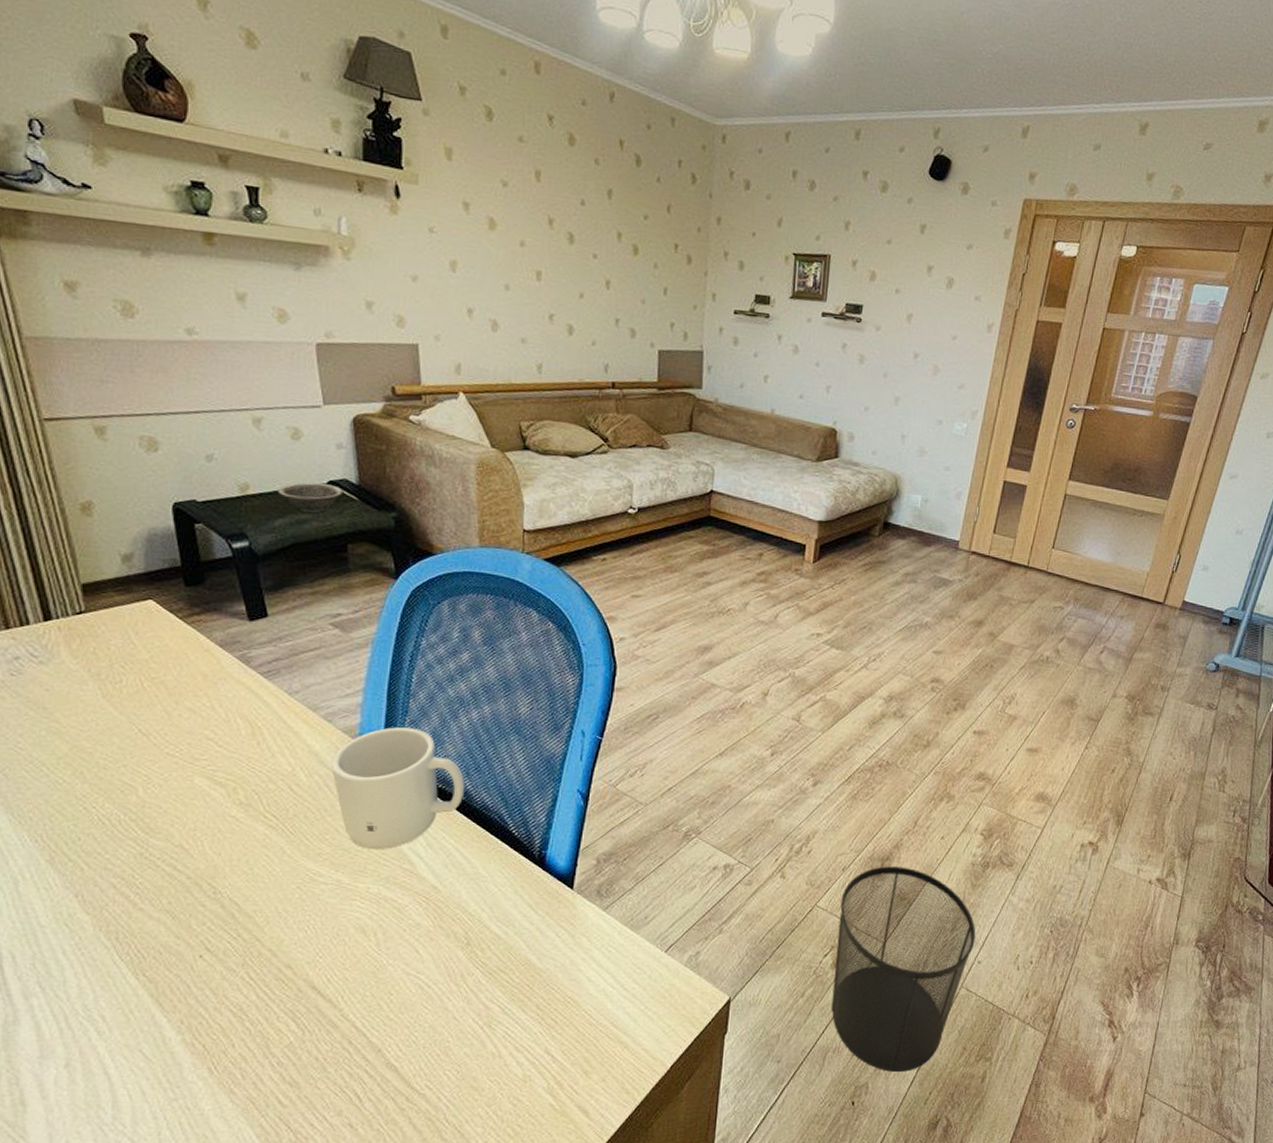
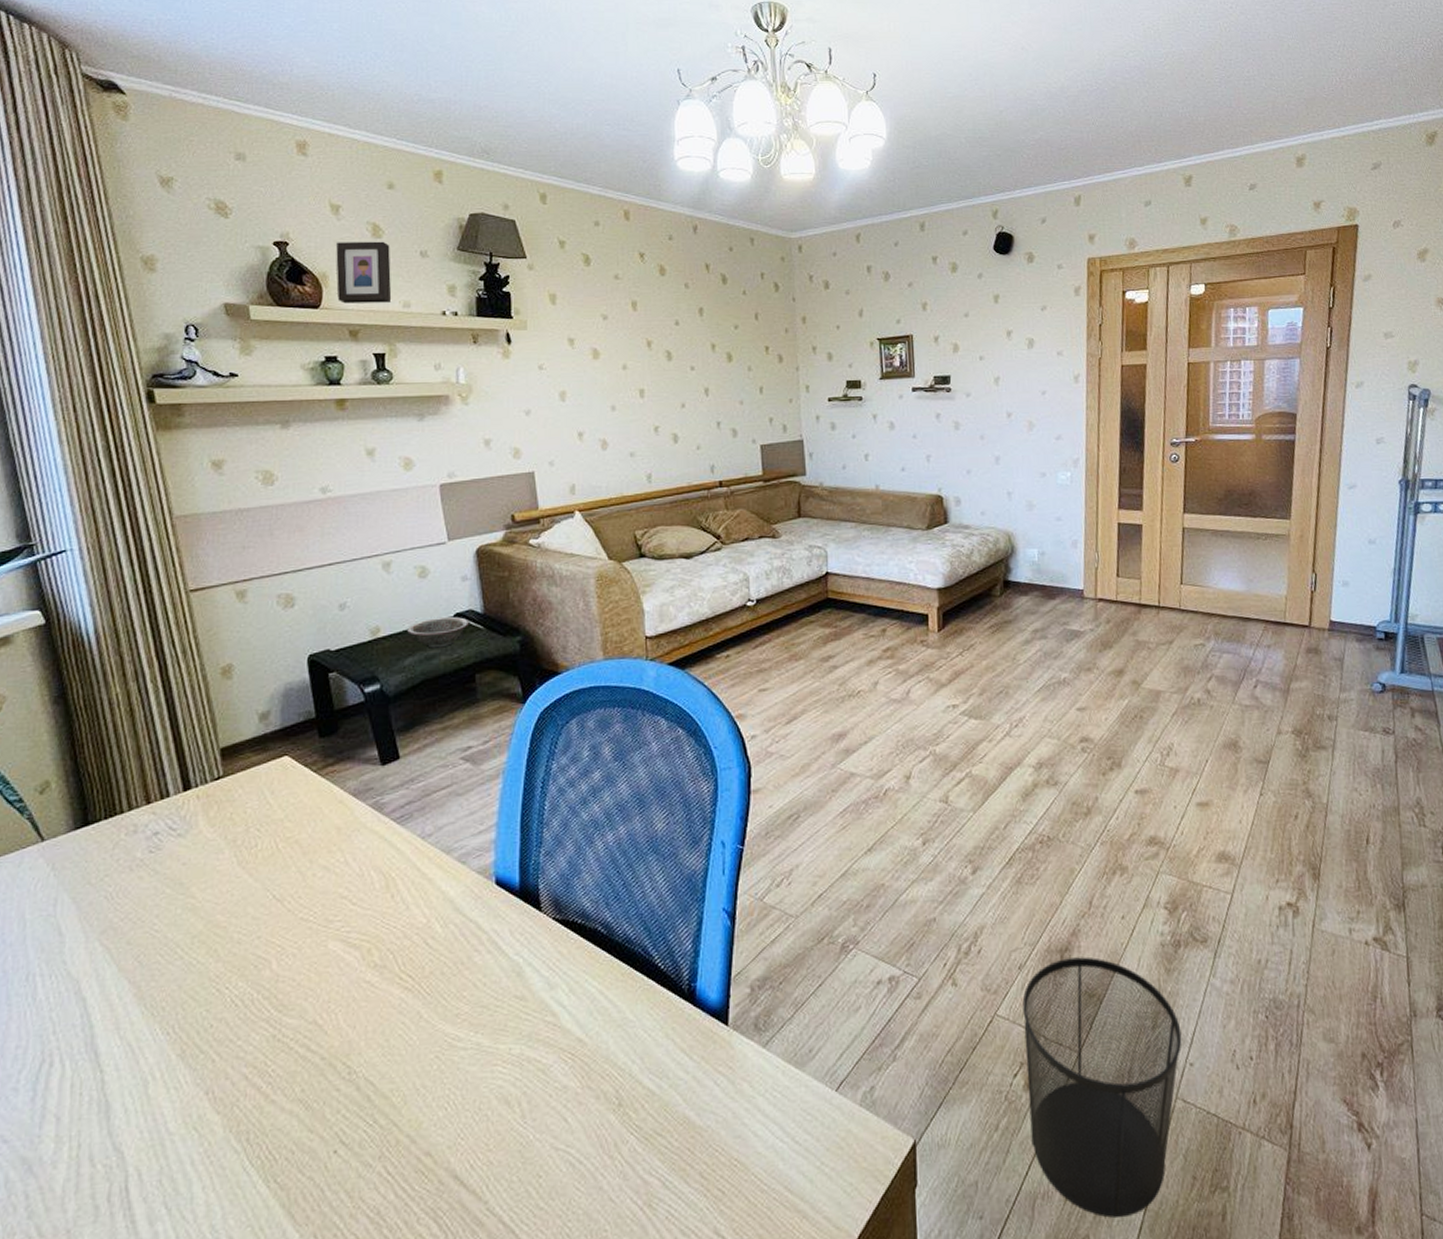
picture frame: none [203,45,268,129] -> present [336,241,392,304]
mug: present [330,727,465,850] -> none [466,859,606,1003]

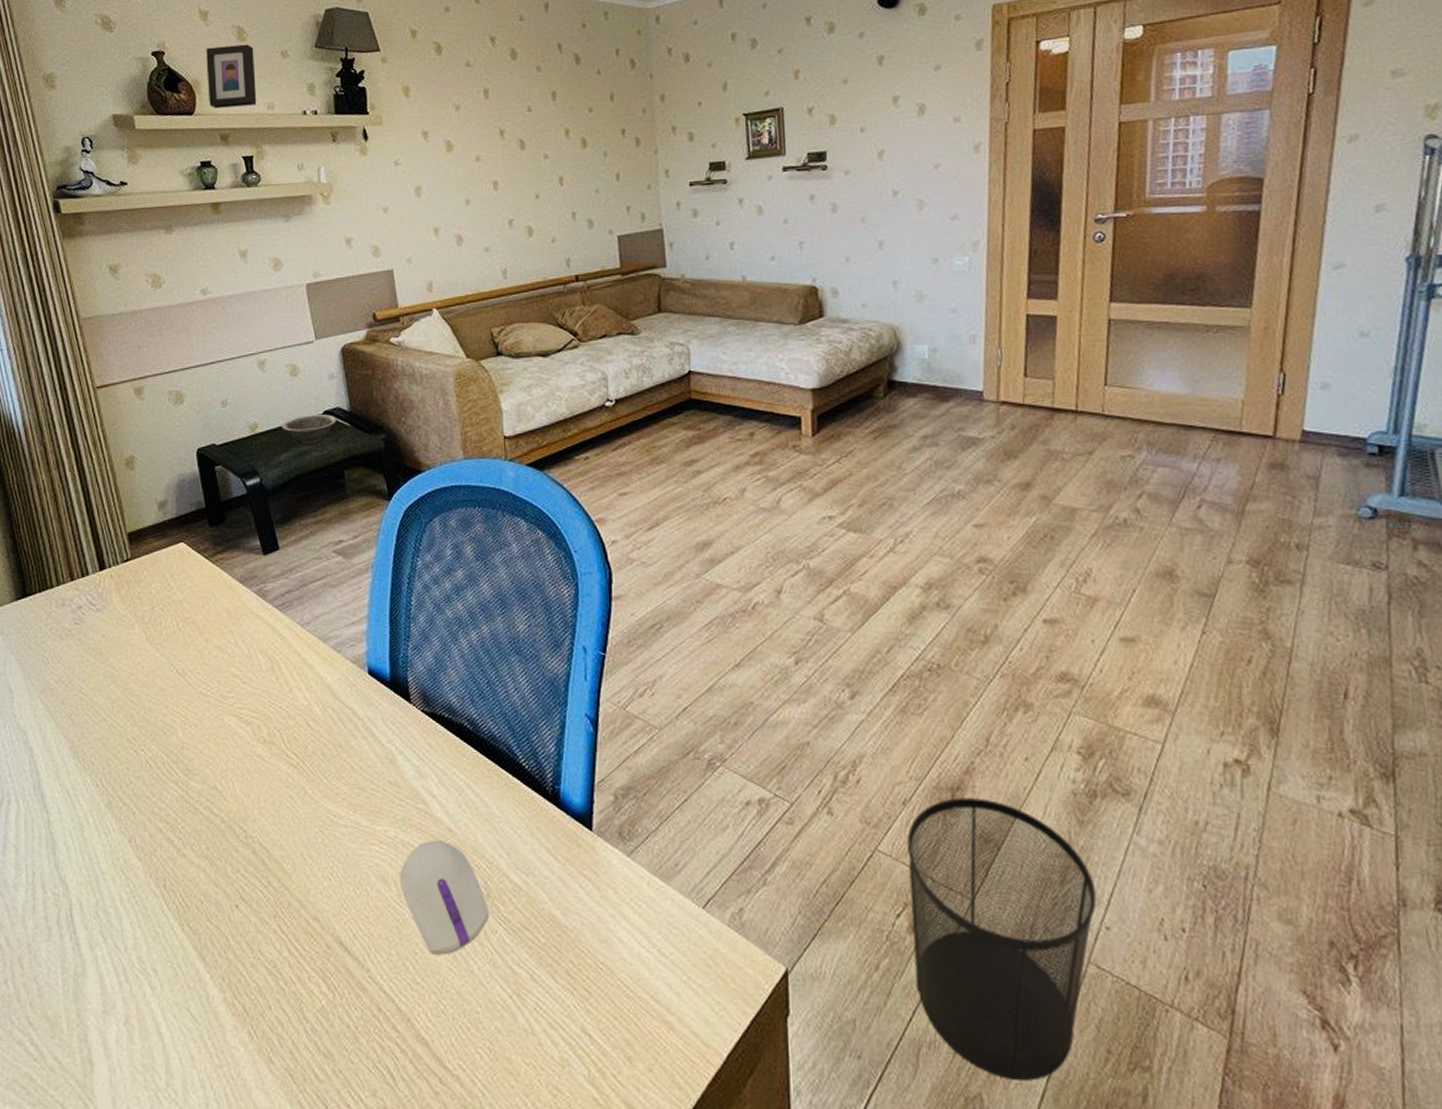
computer mouse: none [523,1052,621,1175] -> present [399,839,490,955]

